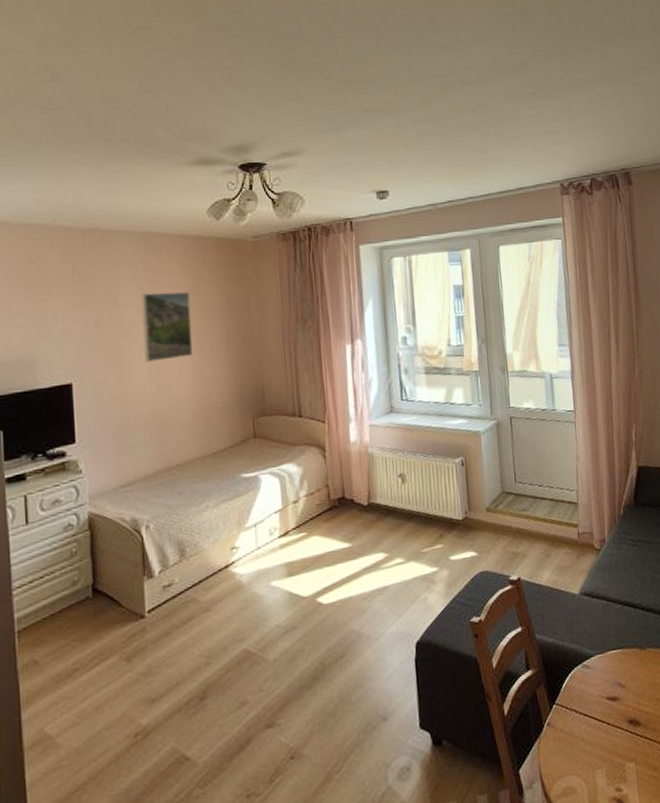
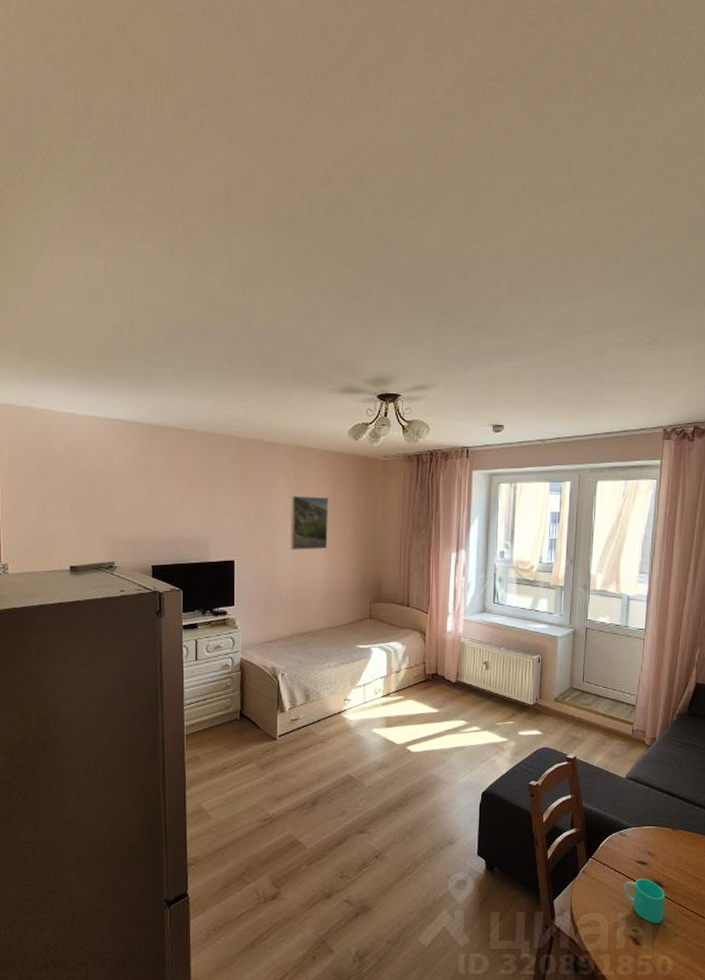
cup: none [596,718,647,776] -> present [623,878,665,924]

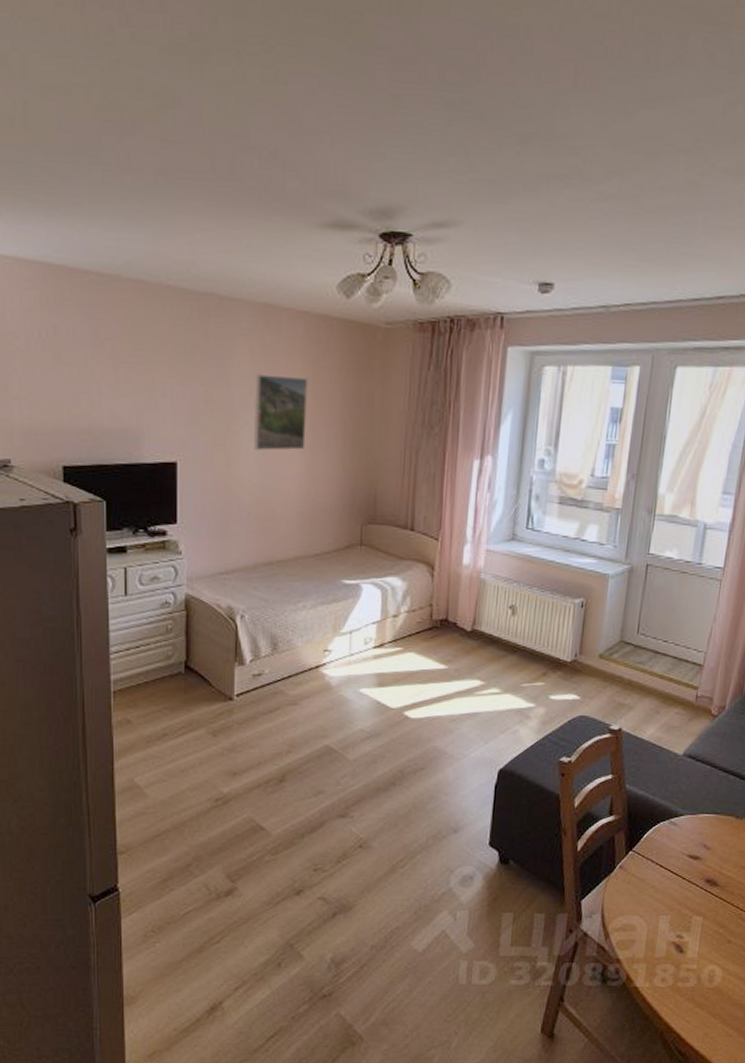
cup: present [623,878,665,924] -> none [668,876,720,929]

